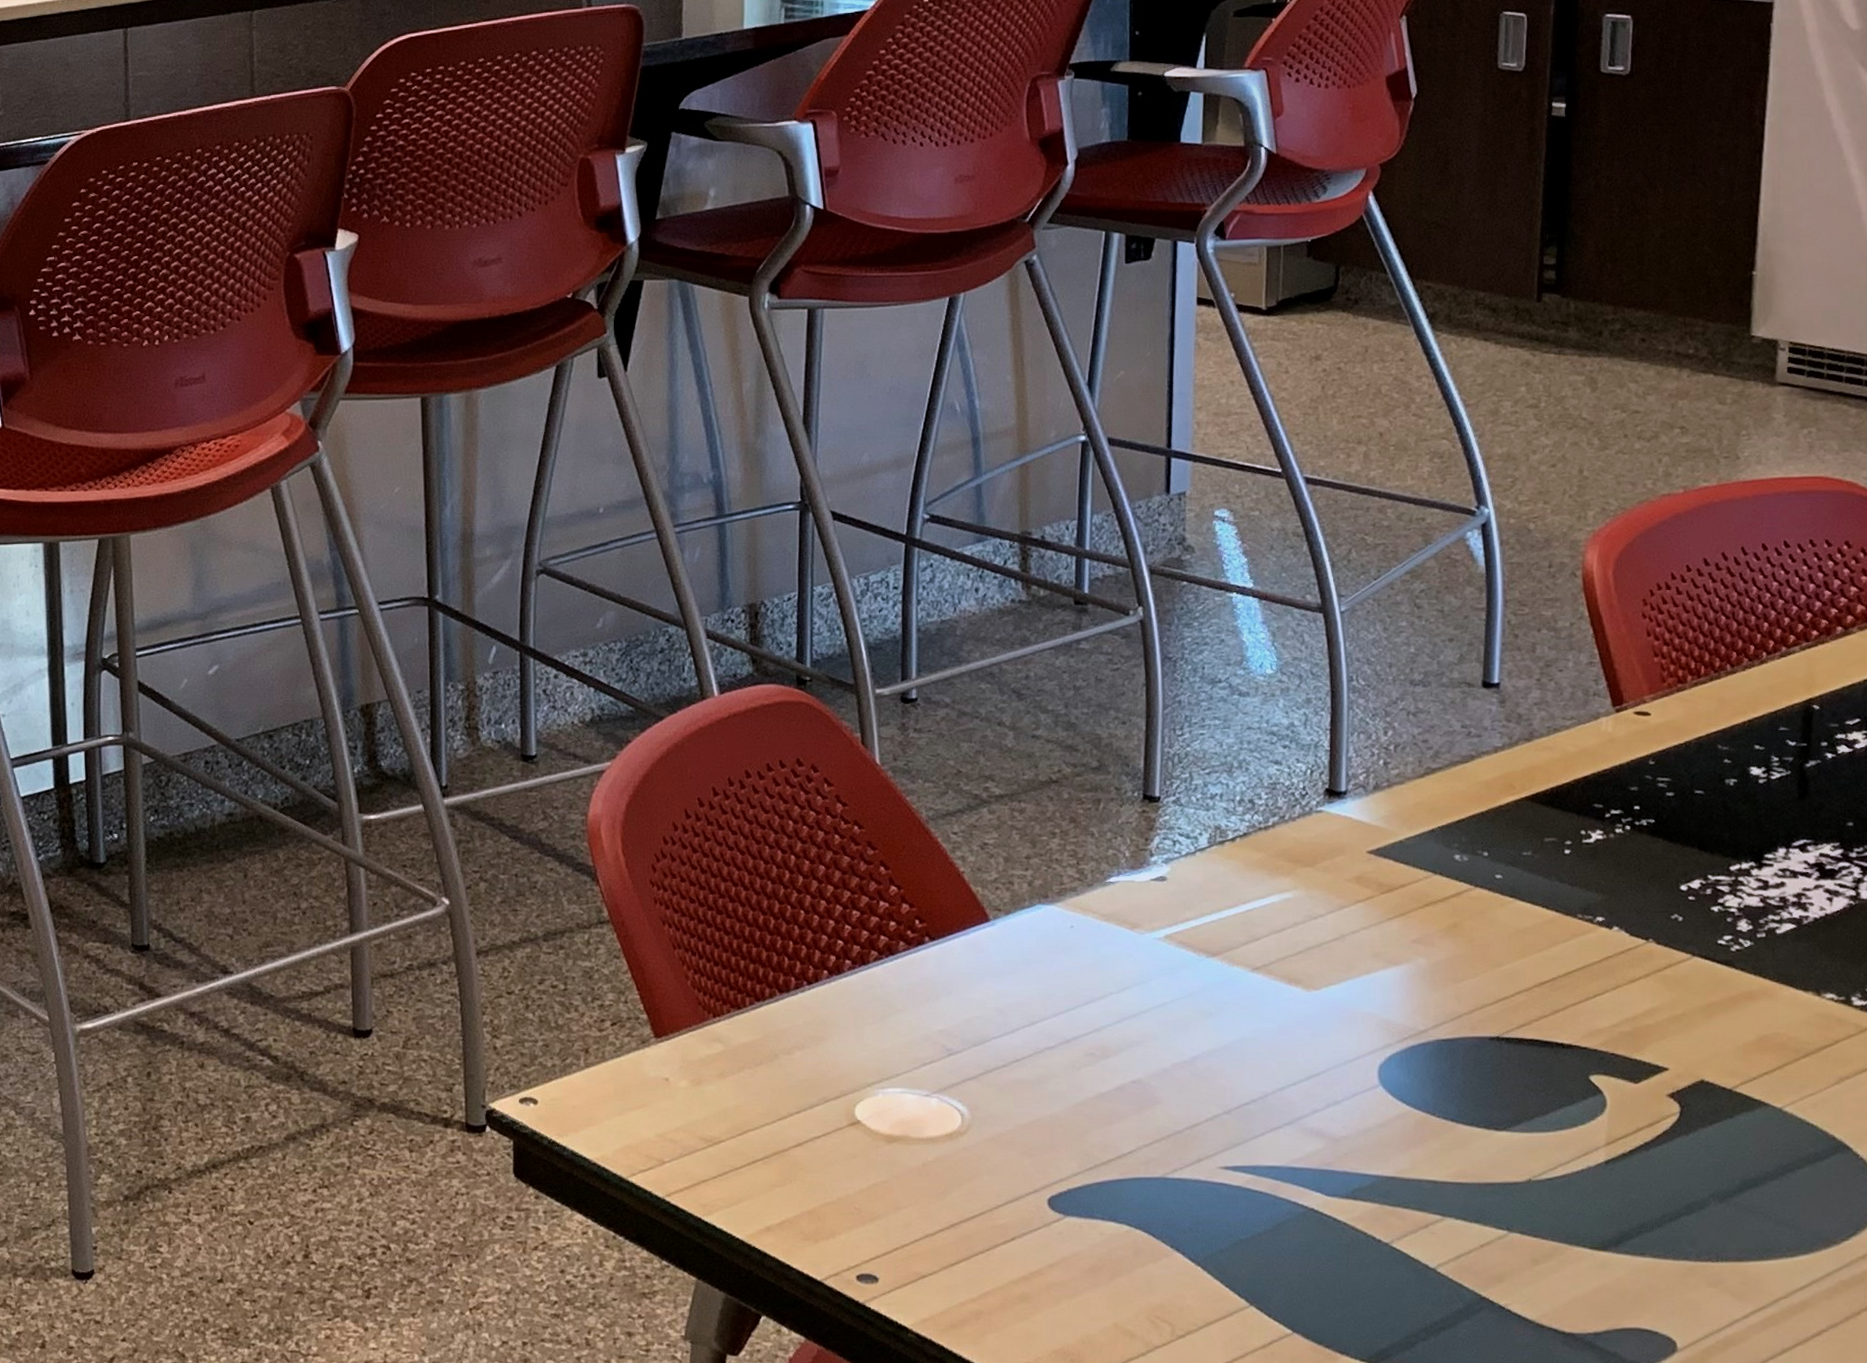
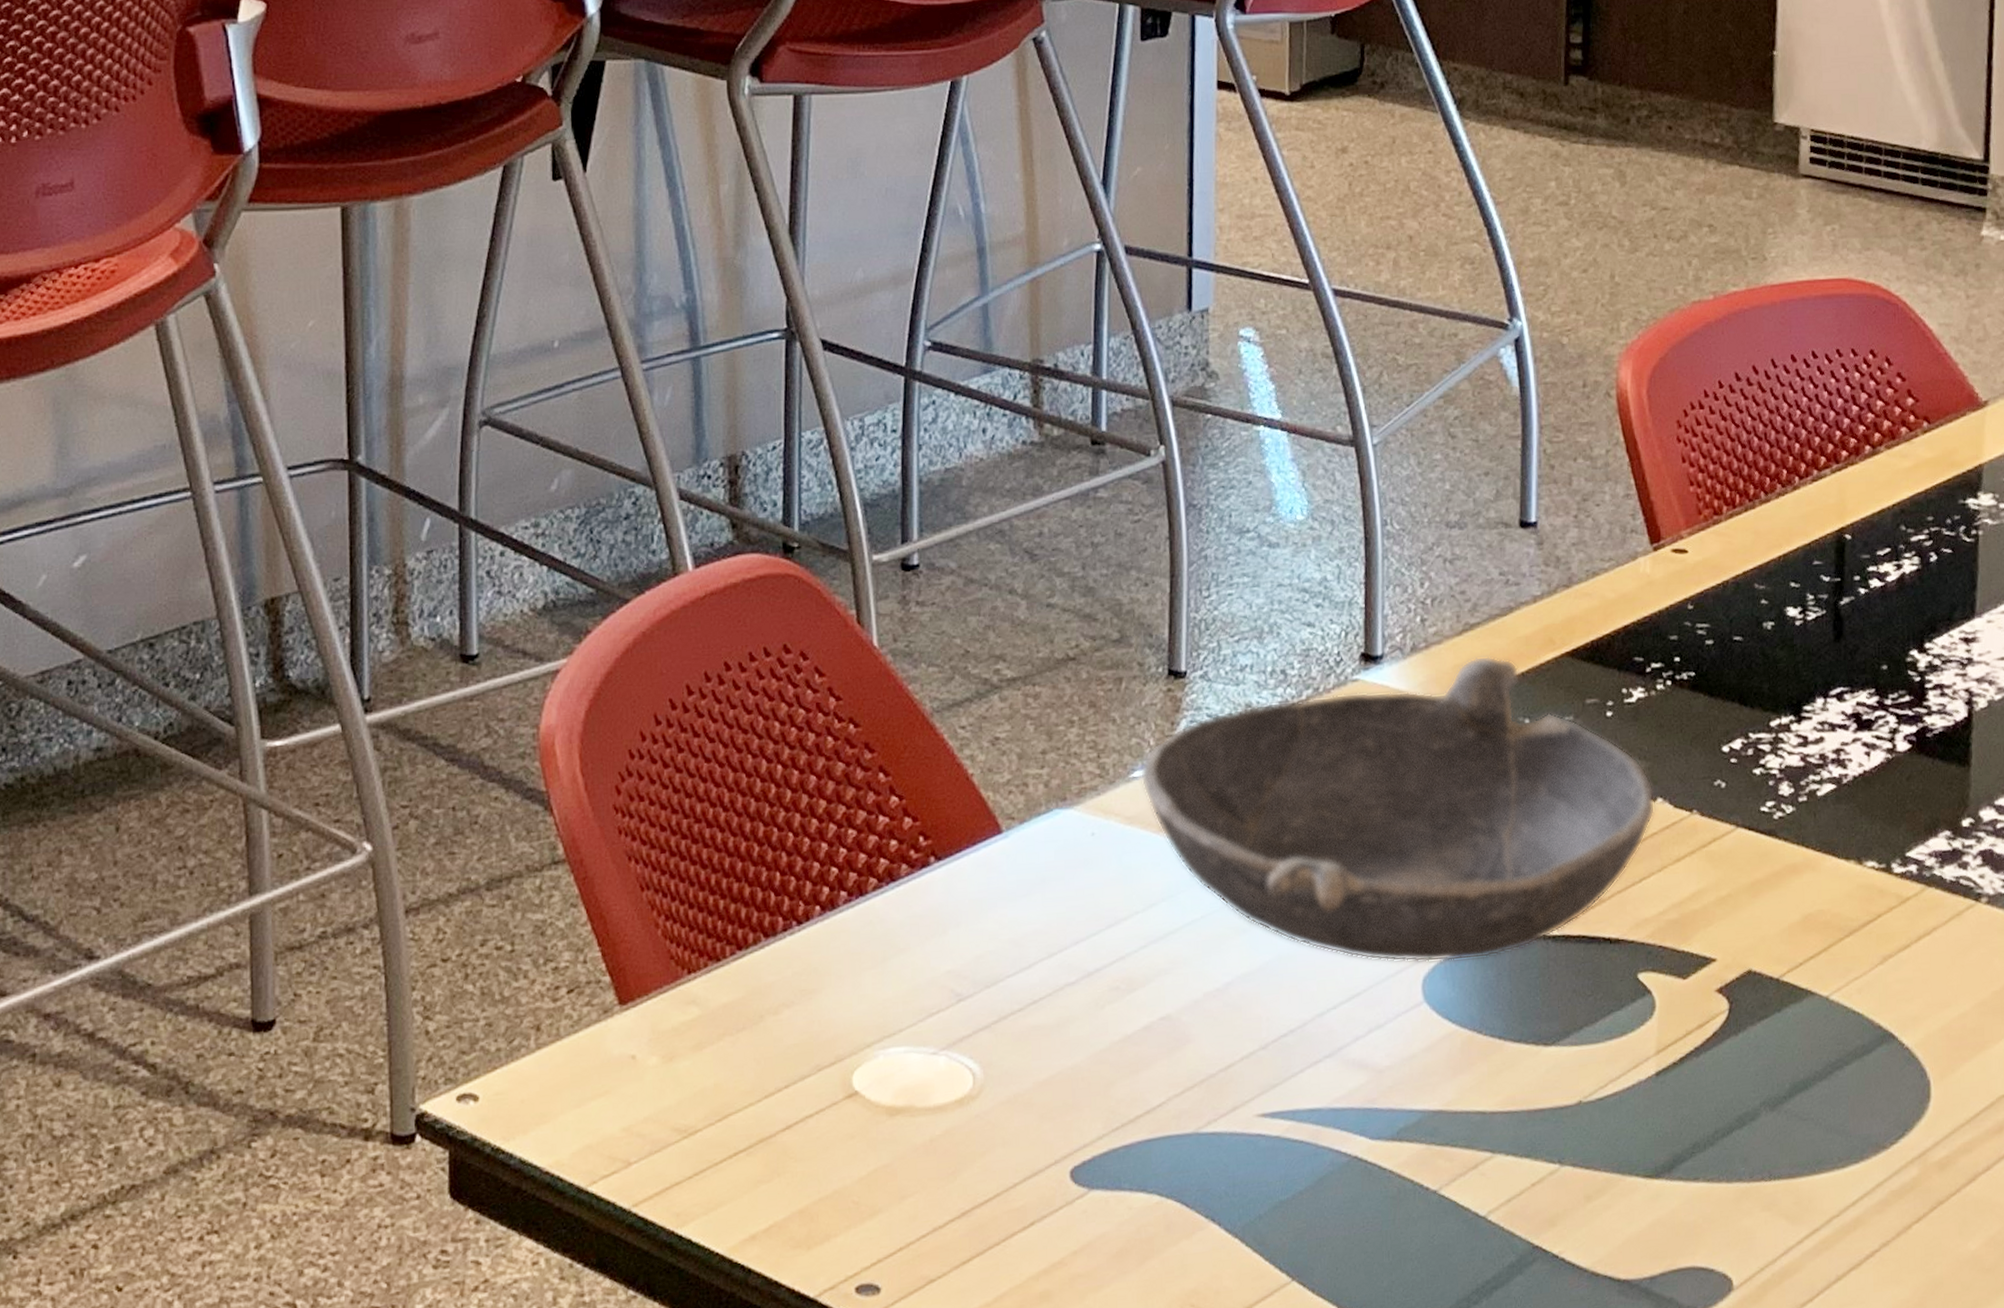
bowl: none [1115,796,1611,1053] -> present [1140,655,1655,963]

